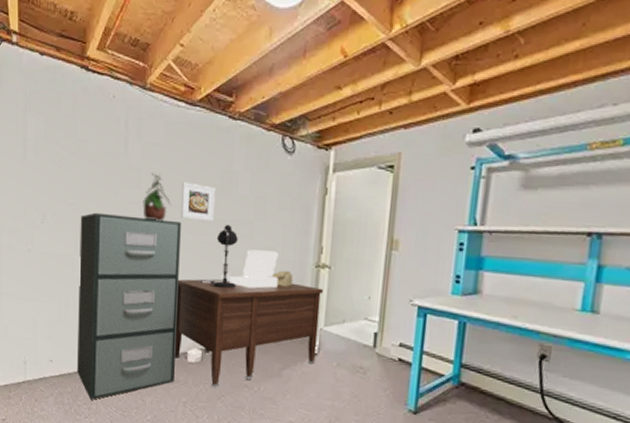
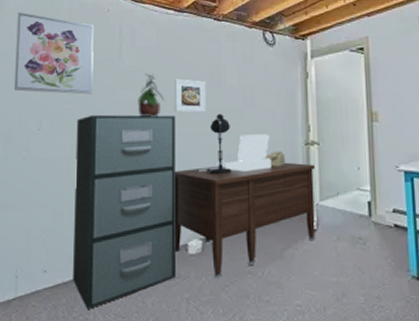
wall art: none [16,90,98,190] -> present [13,11,94,95]

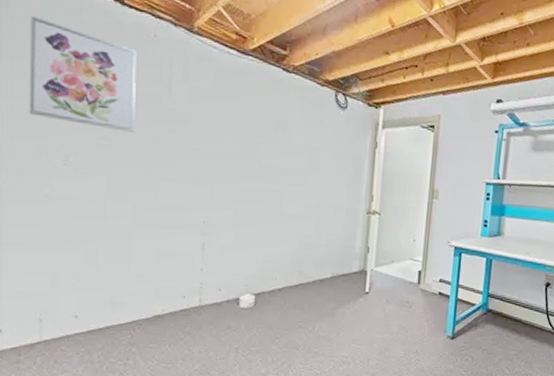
filing cabinet: present [73,114,175,309] -> none [110,155,232,355]
potted plant: present [138,73,164,117] -> none [189,118,221,167]
desk: present [174,113,316,278] -> none [225,172,374,331]
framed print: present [175,79,206,113] -> none [233,129,269,169]

